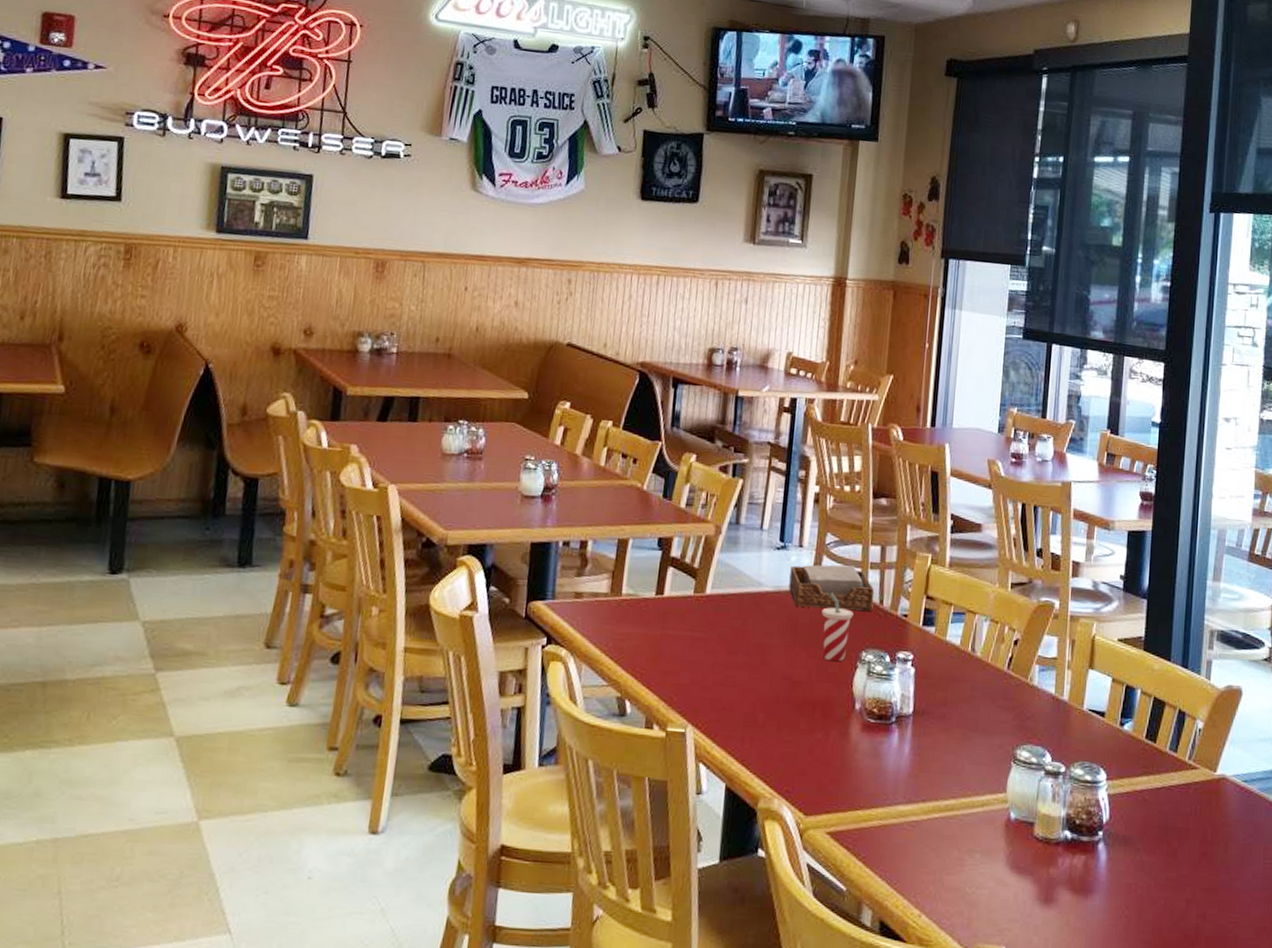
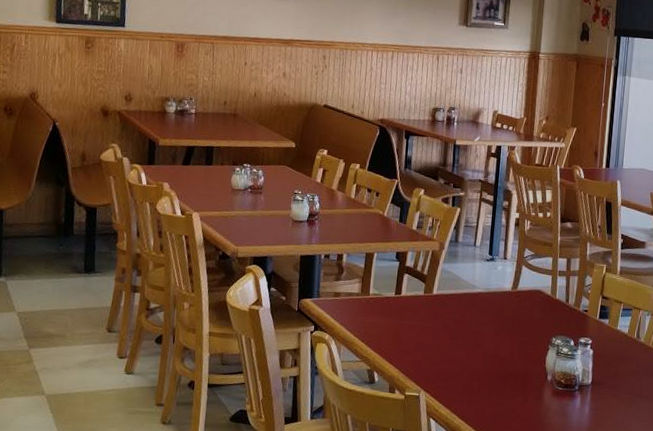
napkin holder: present [789,564,875,611] -> none [496,272,562,307]
beverage cup: present [821,591,854,662] -> none [521,293,546,345]

